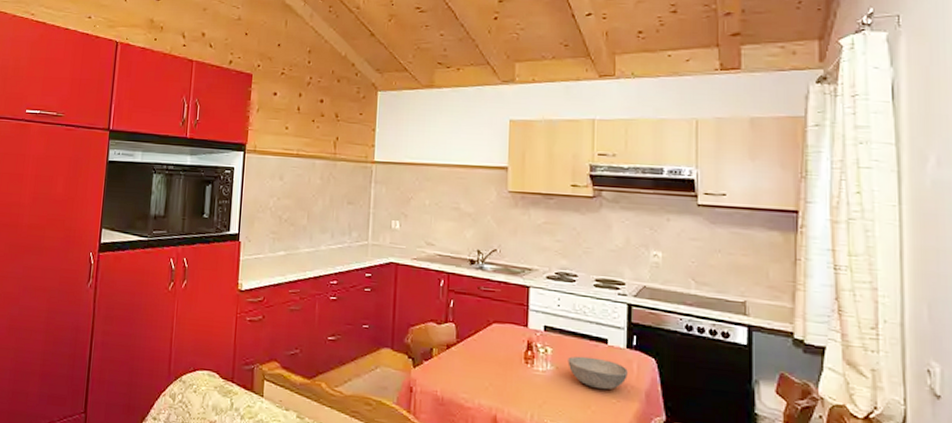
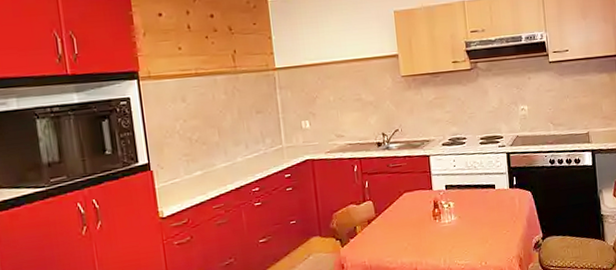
bowl: present [567,356,628,390] -> none [466,201,513,226]

